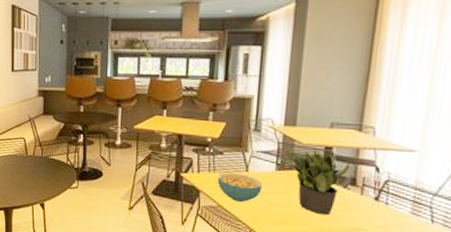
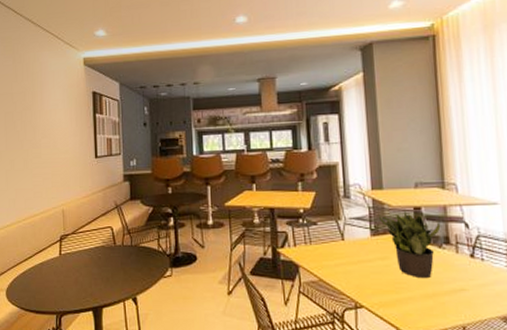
cereal bowl: present [217,172,262,203] -> none [314,243,360,274]

